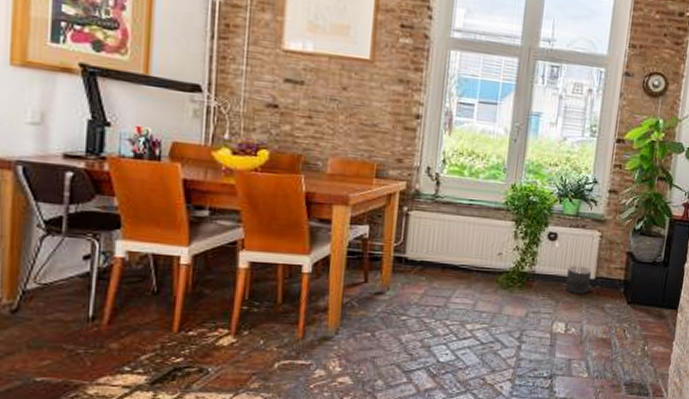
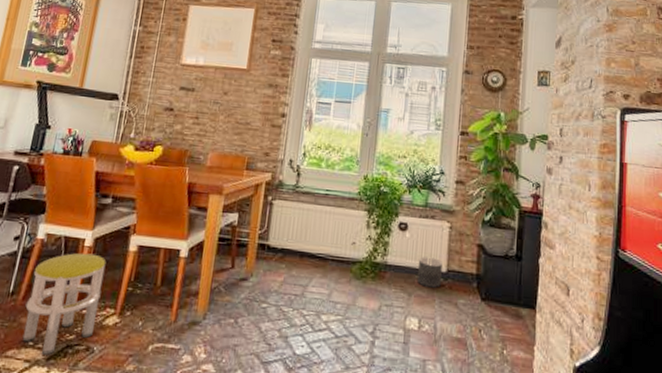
stool: none [113,271,211,380] -> present [22,252,106,356]

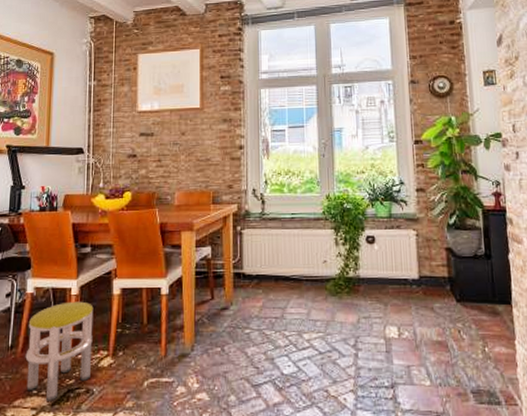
planter: present [417,256,442,288] -> none [389,266,415,295]

